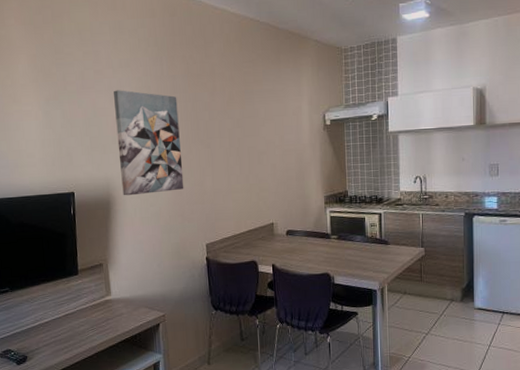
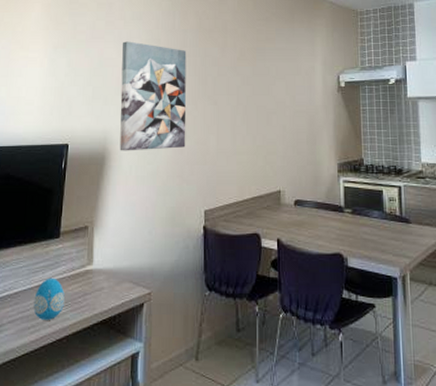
decorative egg: none [63,308,91,342] -> present [33,277,65,320]

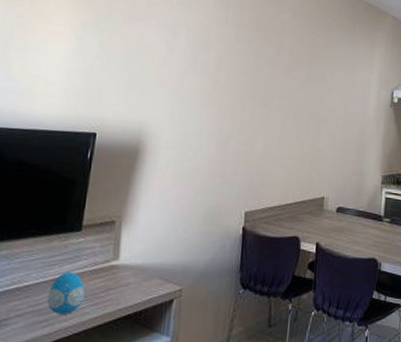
wall art: present [119,41,187,151] -> none [156,28,239,148]

